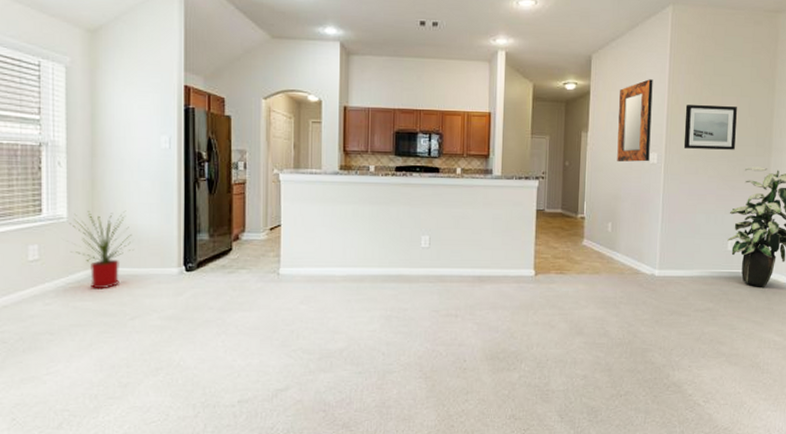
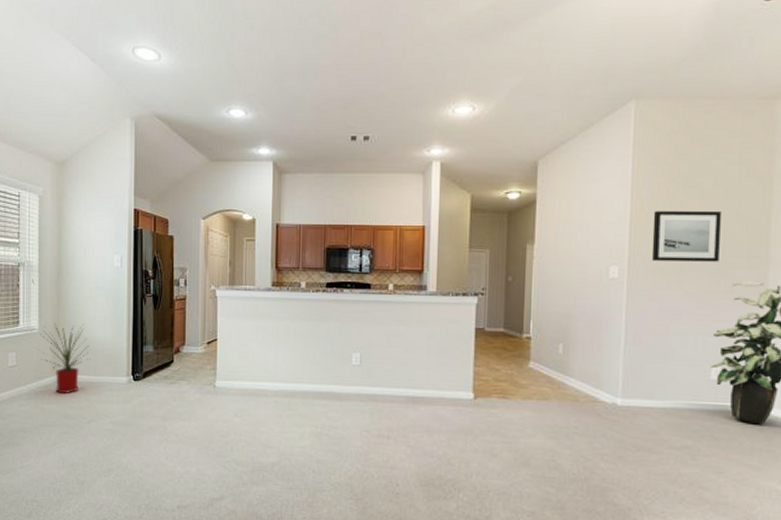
home mirror: present [617,79,653,162] -> none [569,184,612,277]

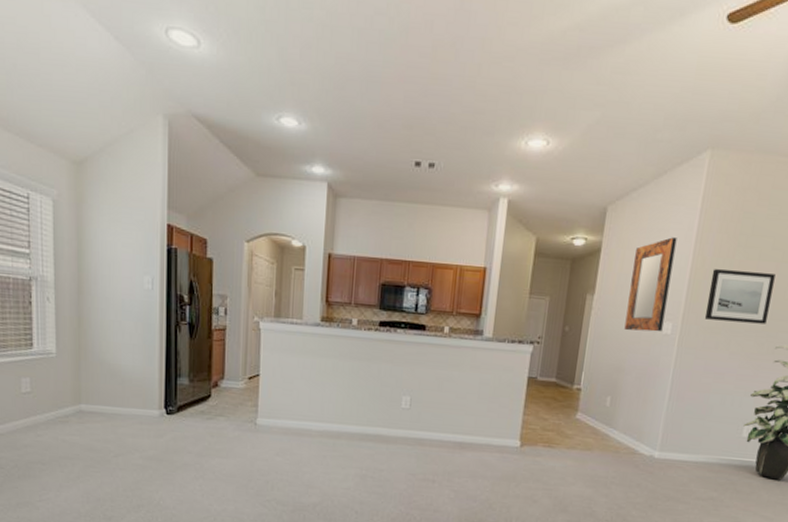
house plant: present [39,323,90,394] -> none [57,348,117,426]
home mirror: none [569,184,612,277] -> present [624,237,677,332]

